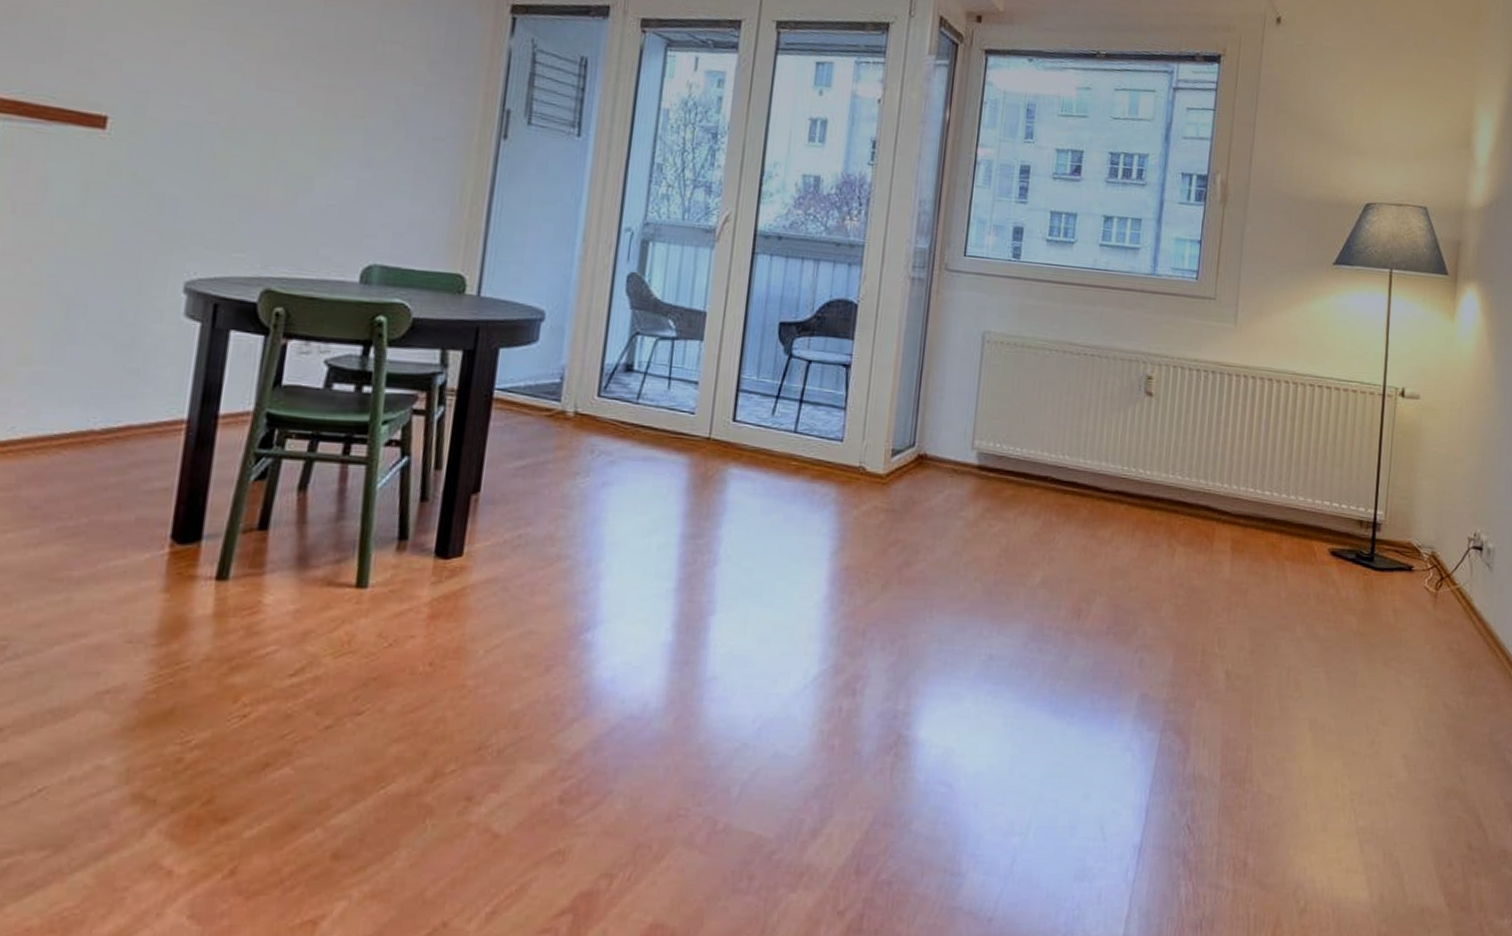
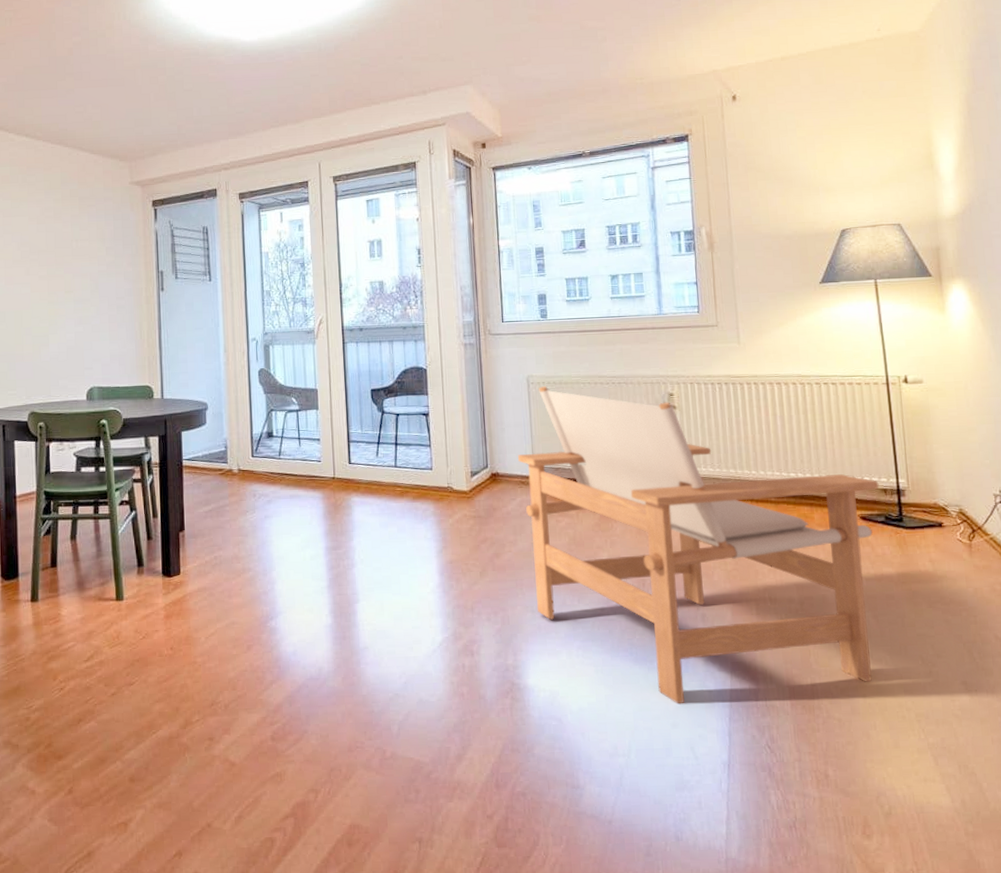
lounge chair: none [945,347,1356,771] -> present [518,386,879,704]

